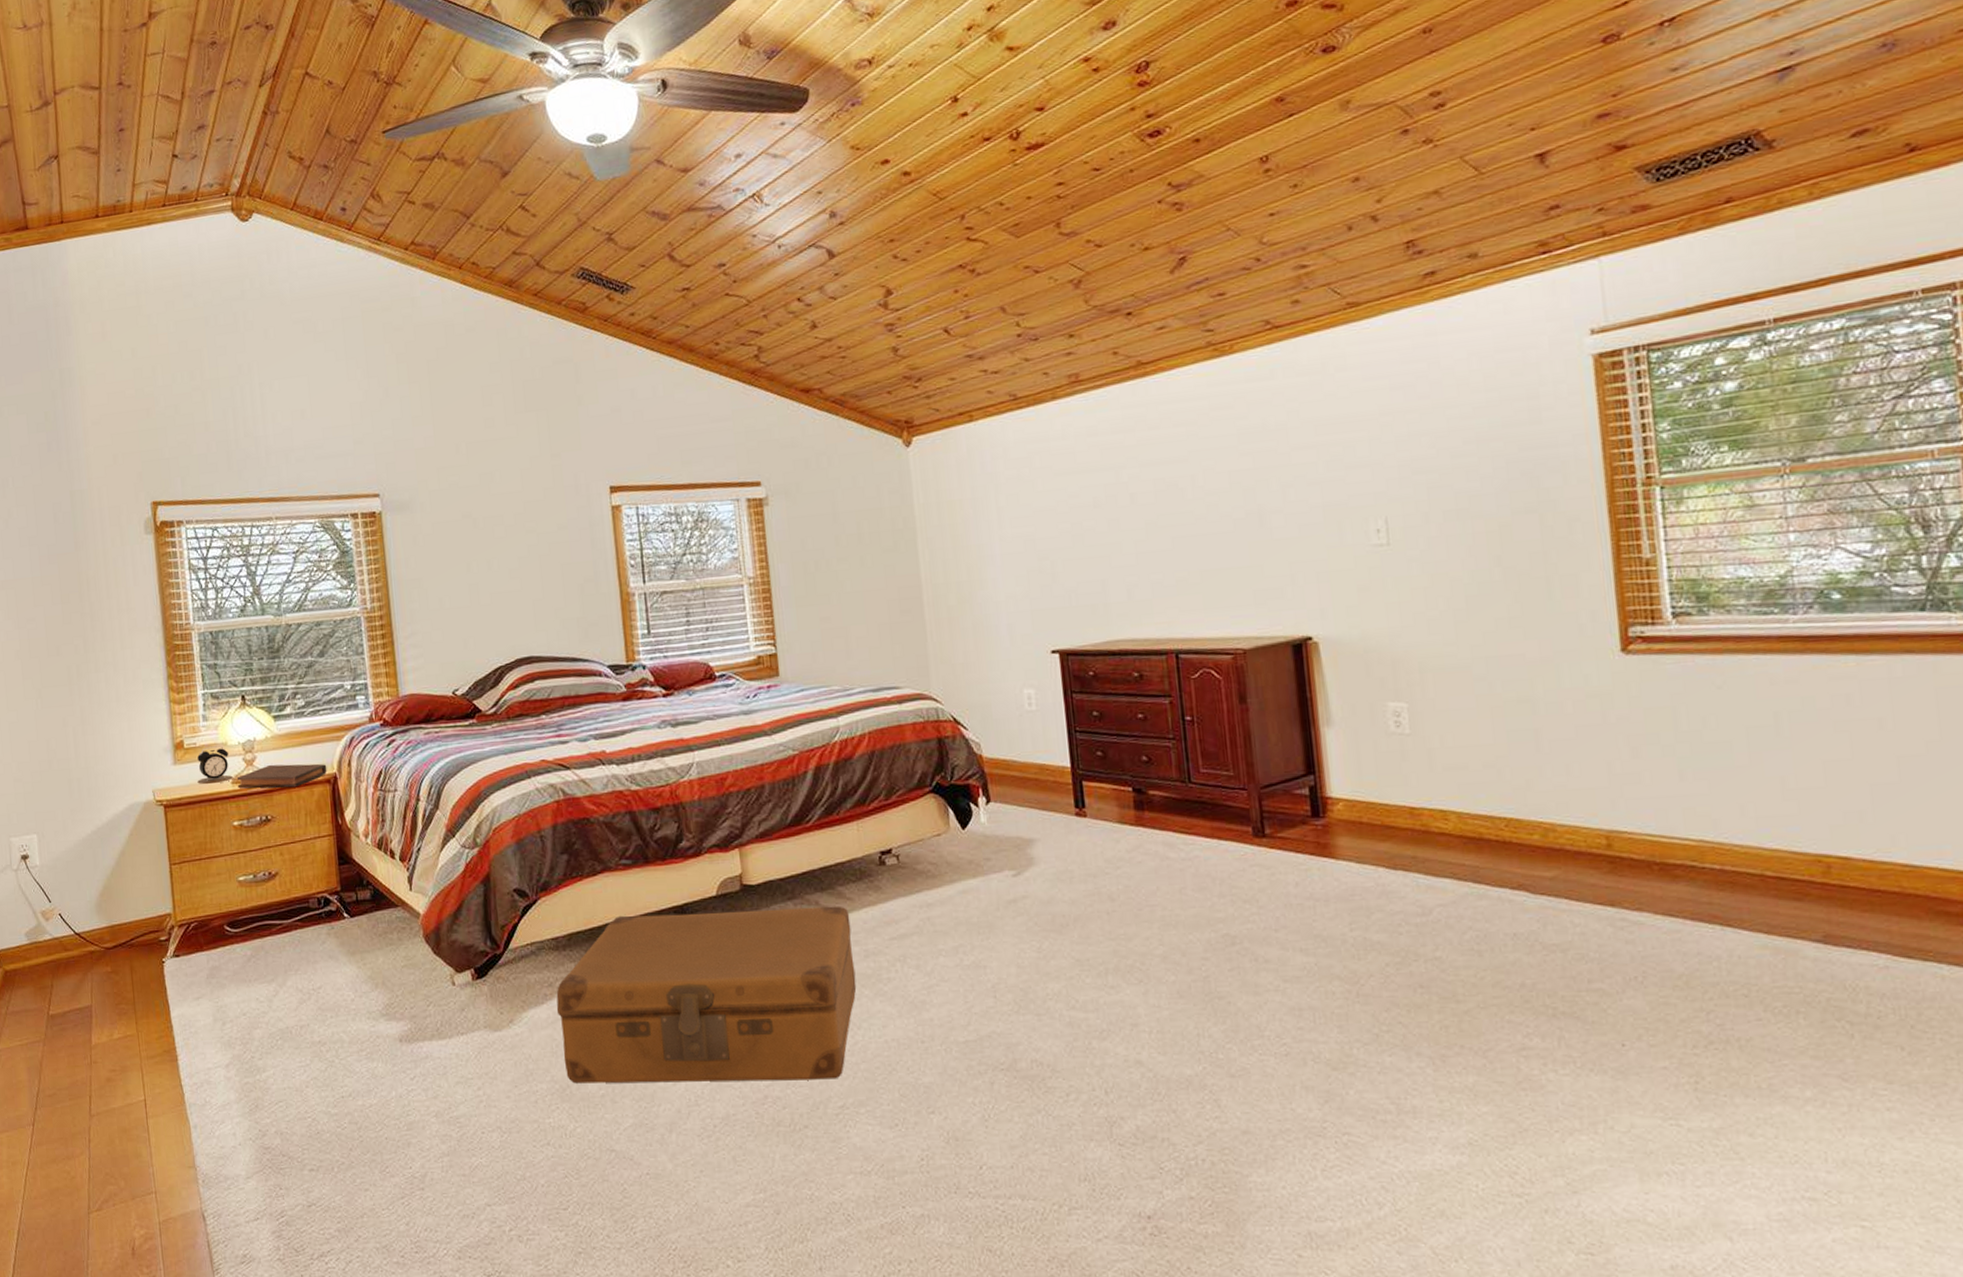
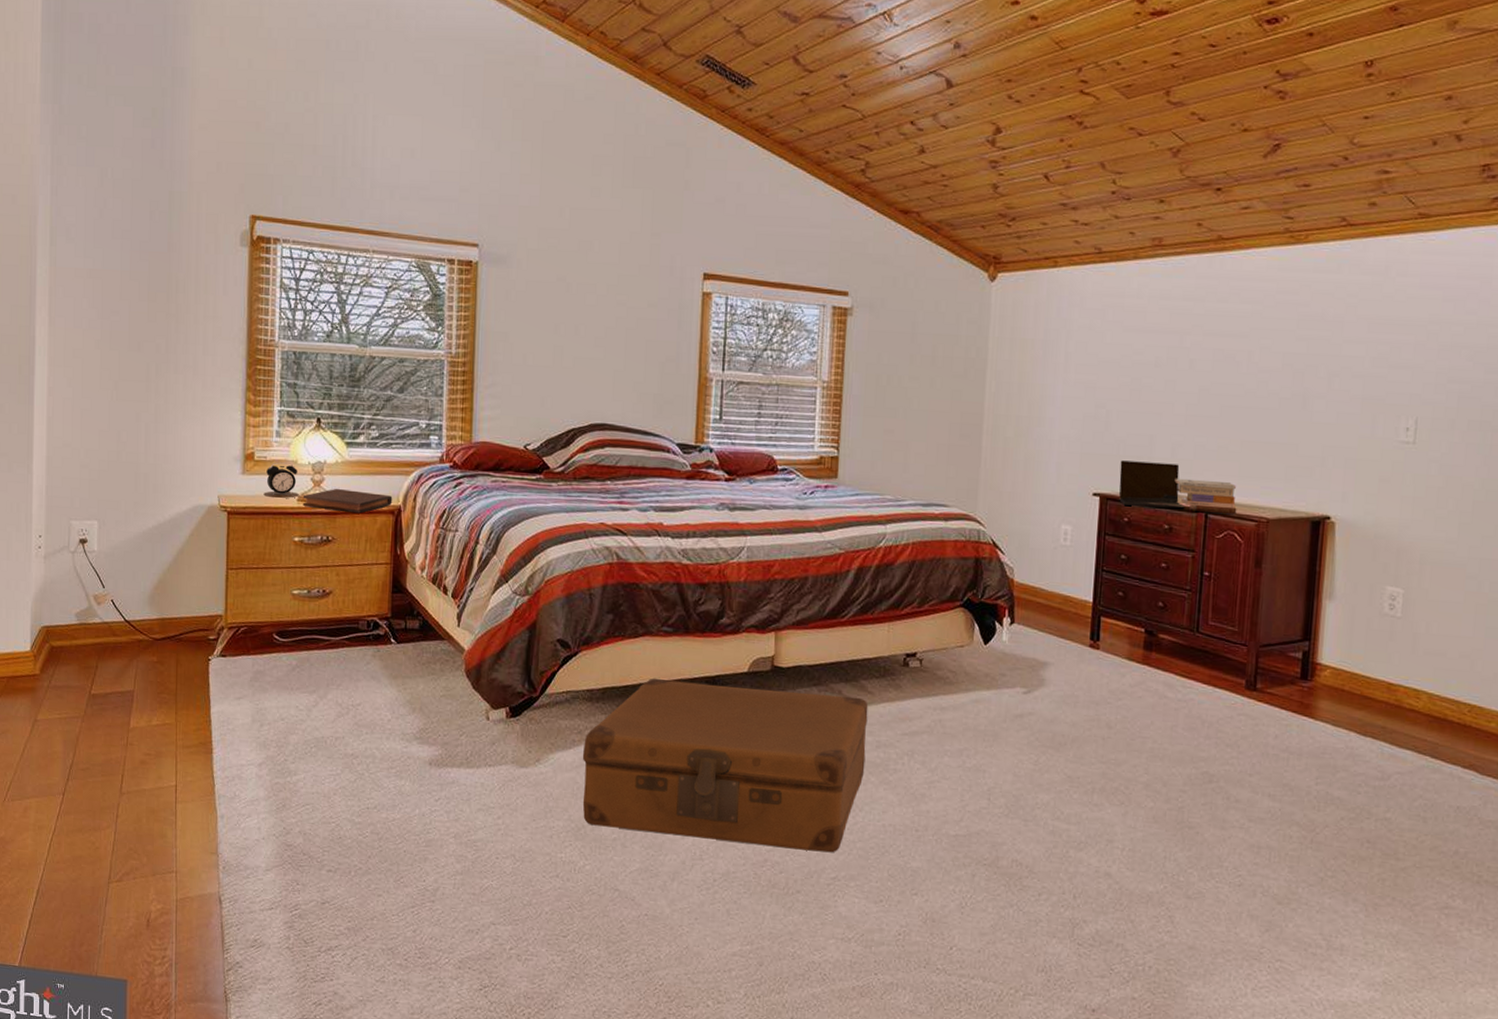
laptop: none [1075,606,1153,659] -> present [1119,460,1185,510]
books: none [1136,617,1209,653] -> present [1174,478,1237,514]

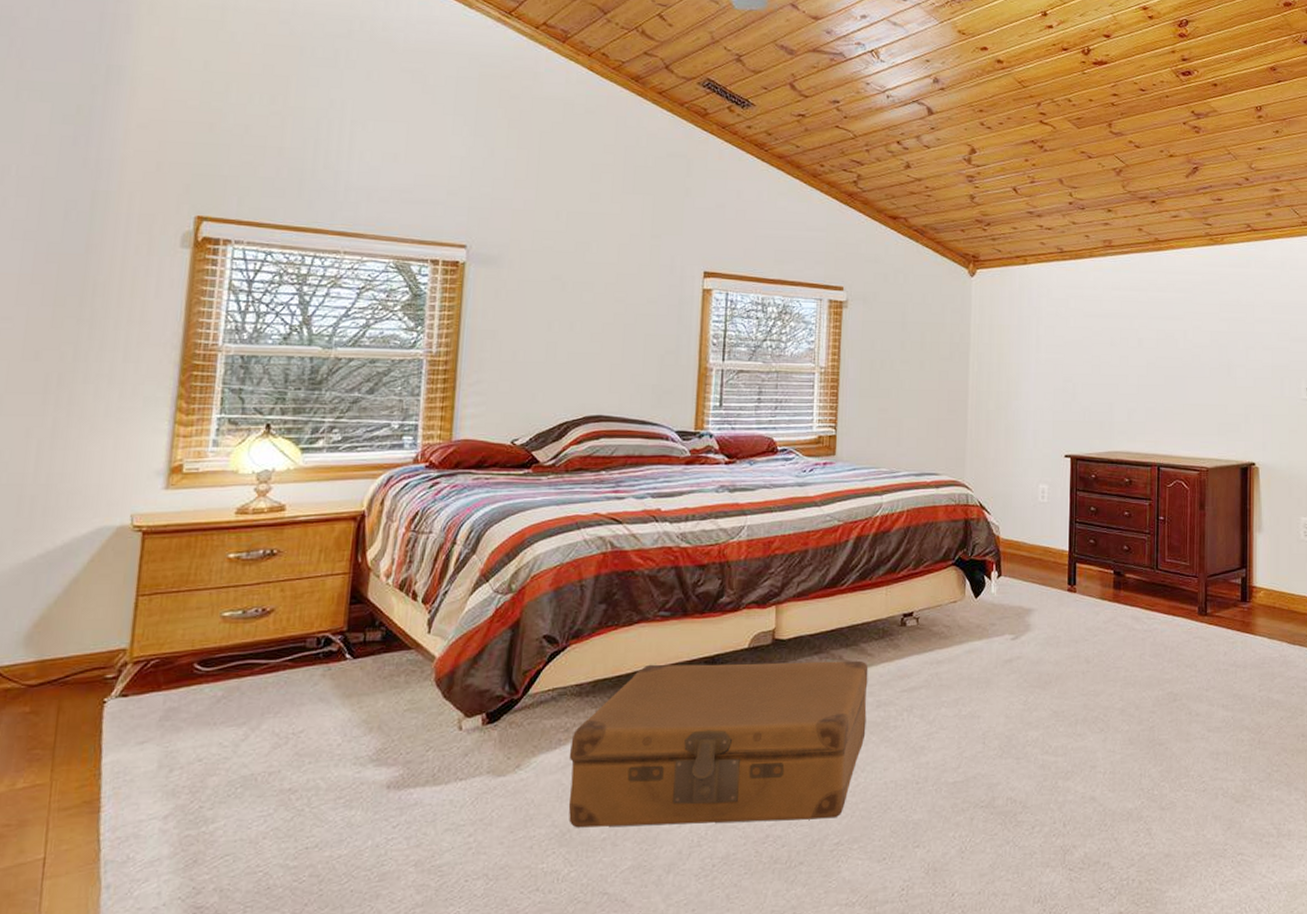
alarm clock: present [263,462,299,499] -> none [192,473,238,513]
book: present [302,488,393,514] -> none [241,497,355,523]
laptop: present [1119,460,1185,510] -> none [1086,426,1141,465]
books: present [1174,478,1237,514] -> none [1131,438,1183,465]

